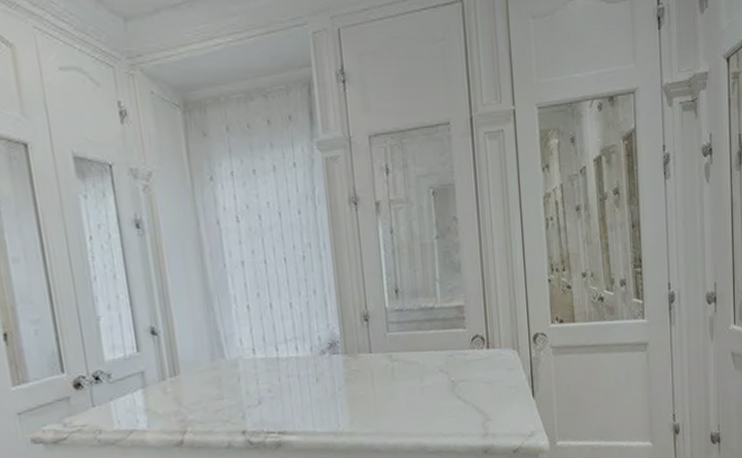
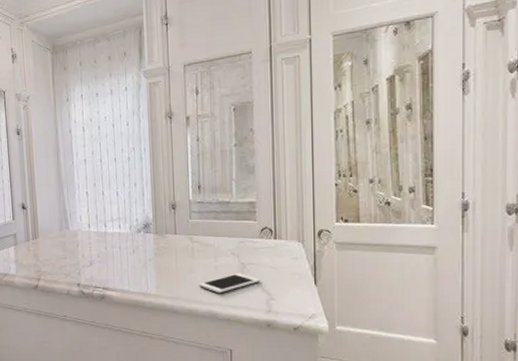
cell phone: none [403,393,475,421] -> present [199,273,261,294]

